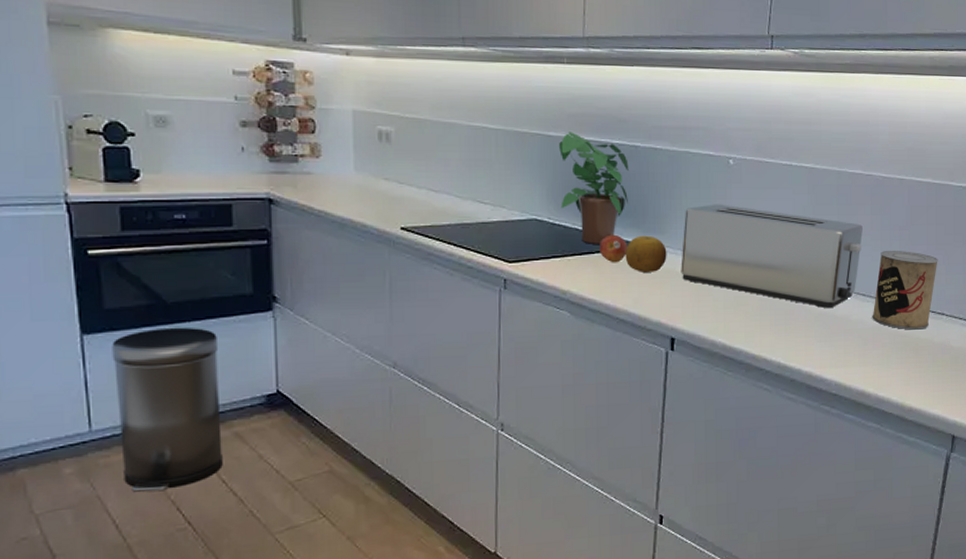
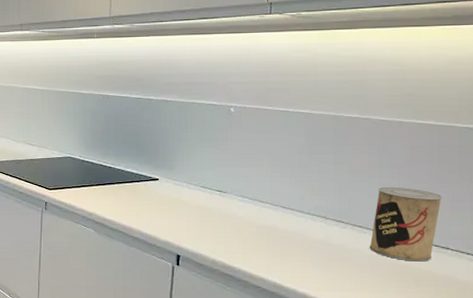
potted plant: present [559,132,629,245] -> none [89,90,144,178]
fruit: present [600,234,628,263] -> none [119,169,142,192]
fruit: present [625,235,667,272] -> none [139,170,175,200]
toaster: present [681,204,864,309] -> none [186,145,361,238]

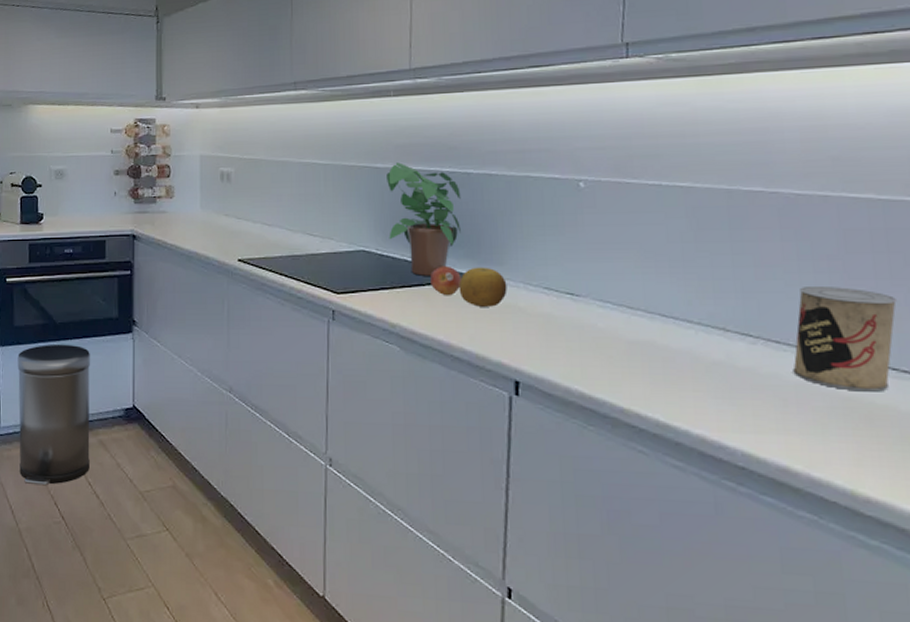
potted plant: none [89,90,144,178] -> present [387,162,461,277]
fruit: none [119,169,142,192] -> present [430,265,462,296]
fruit: none [139,170,175,200] -> present [458,267,507,307]

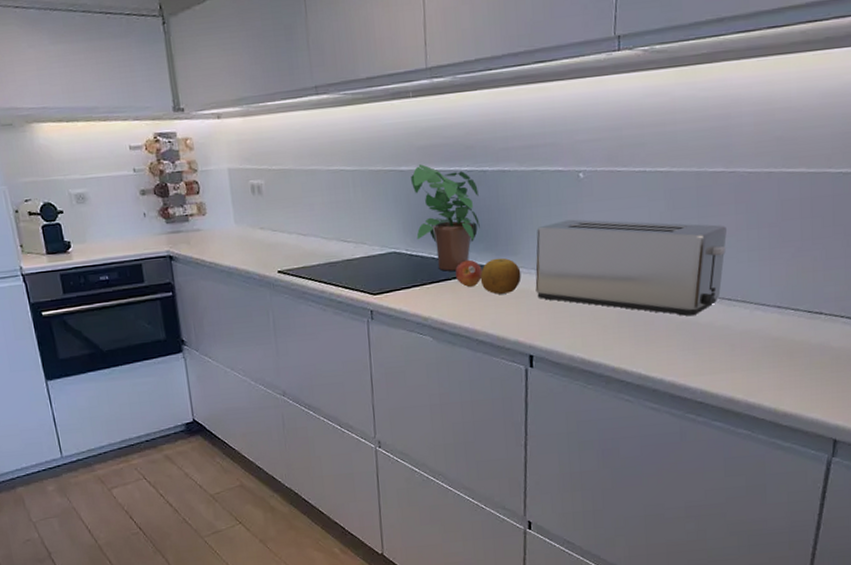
pedal bin: present [17,344,91,486] -> none [68,370,159,505]
toaster: none [524,231,771,357] -> present [535,219,728,316]
tin can: present [792,287,897,392] -> none [739,249,815,333]

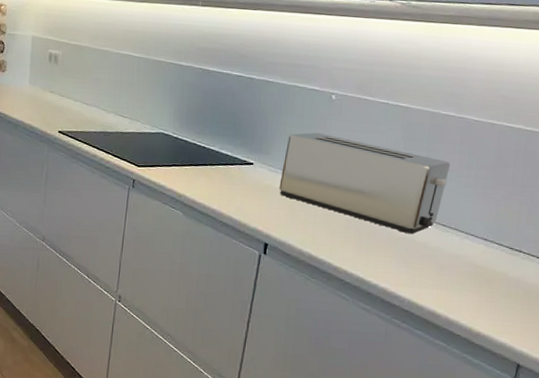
potted plant: present [411,164,480,272] -> none [184,63,244,159]
fruit: present [455,259,483,288] -> none [212,151,236,176]
fruit: present [480,258,521,294] -> none [233,154,269,186]

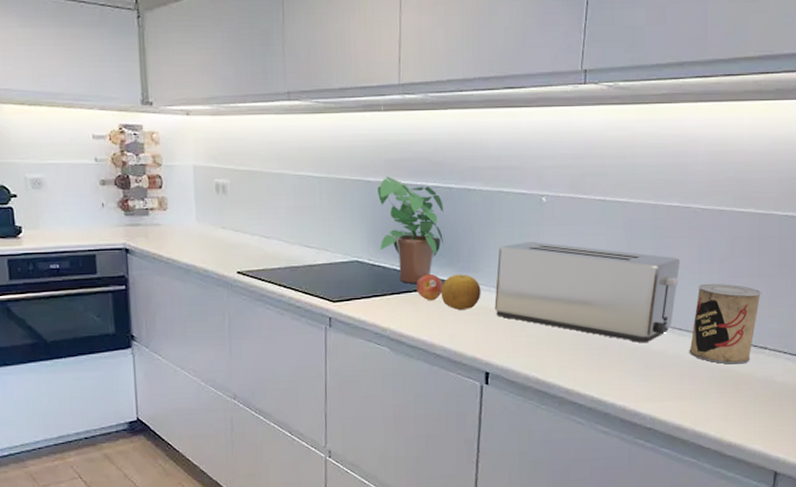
potted plant: none [184,63,244,159] -> present [378,176,444,285]
fruit: none [212,151,236,176] -> present [417,273,443,301]
fruit: none [233,154,269,186] -> present [441,274,481,310]
tin can: none [450,188,522,263] -> present [689,284,761,365]

